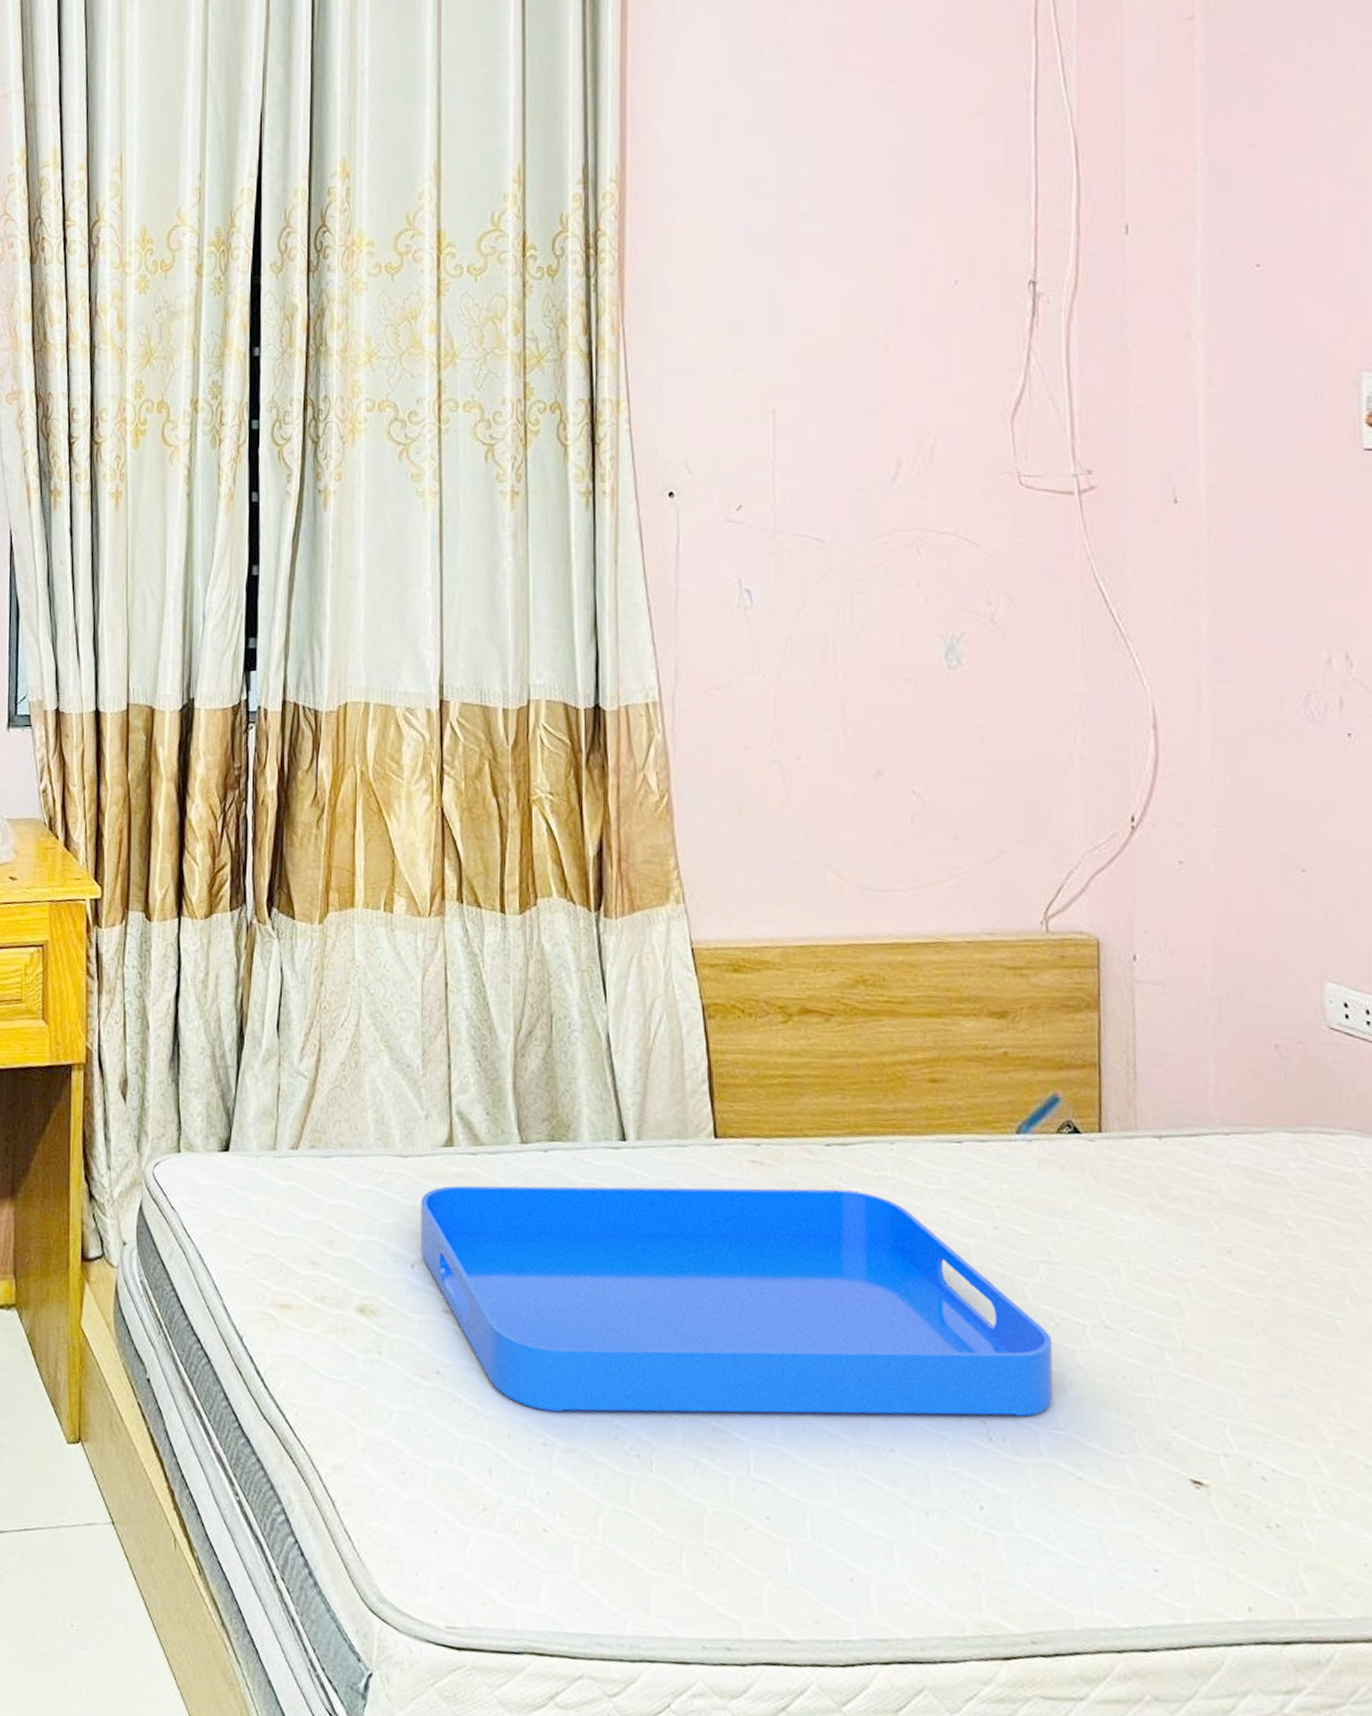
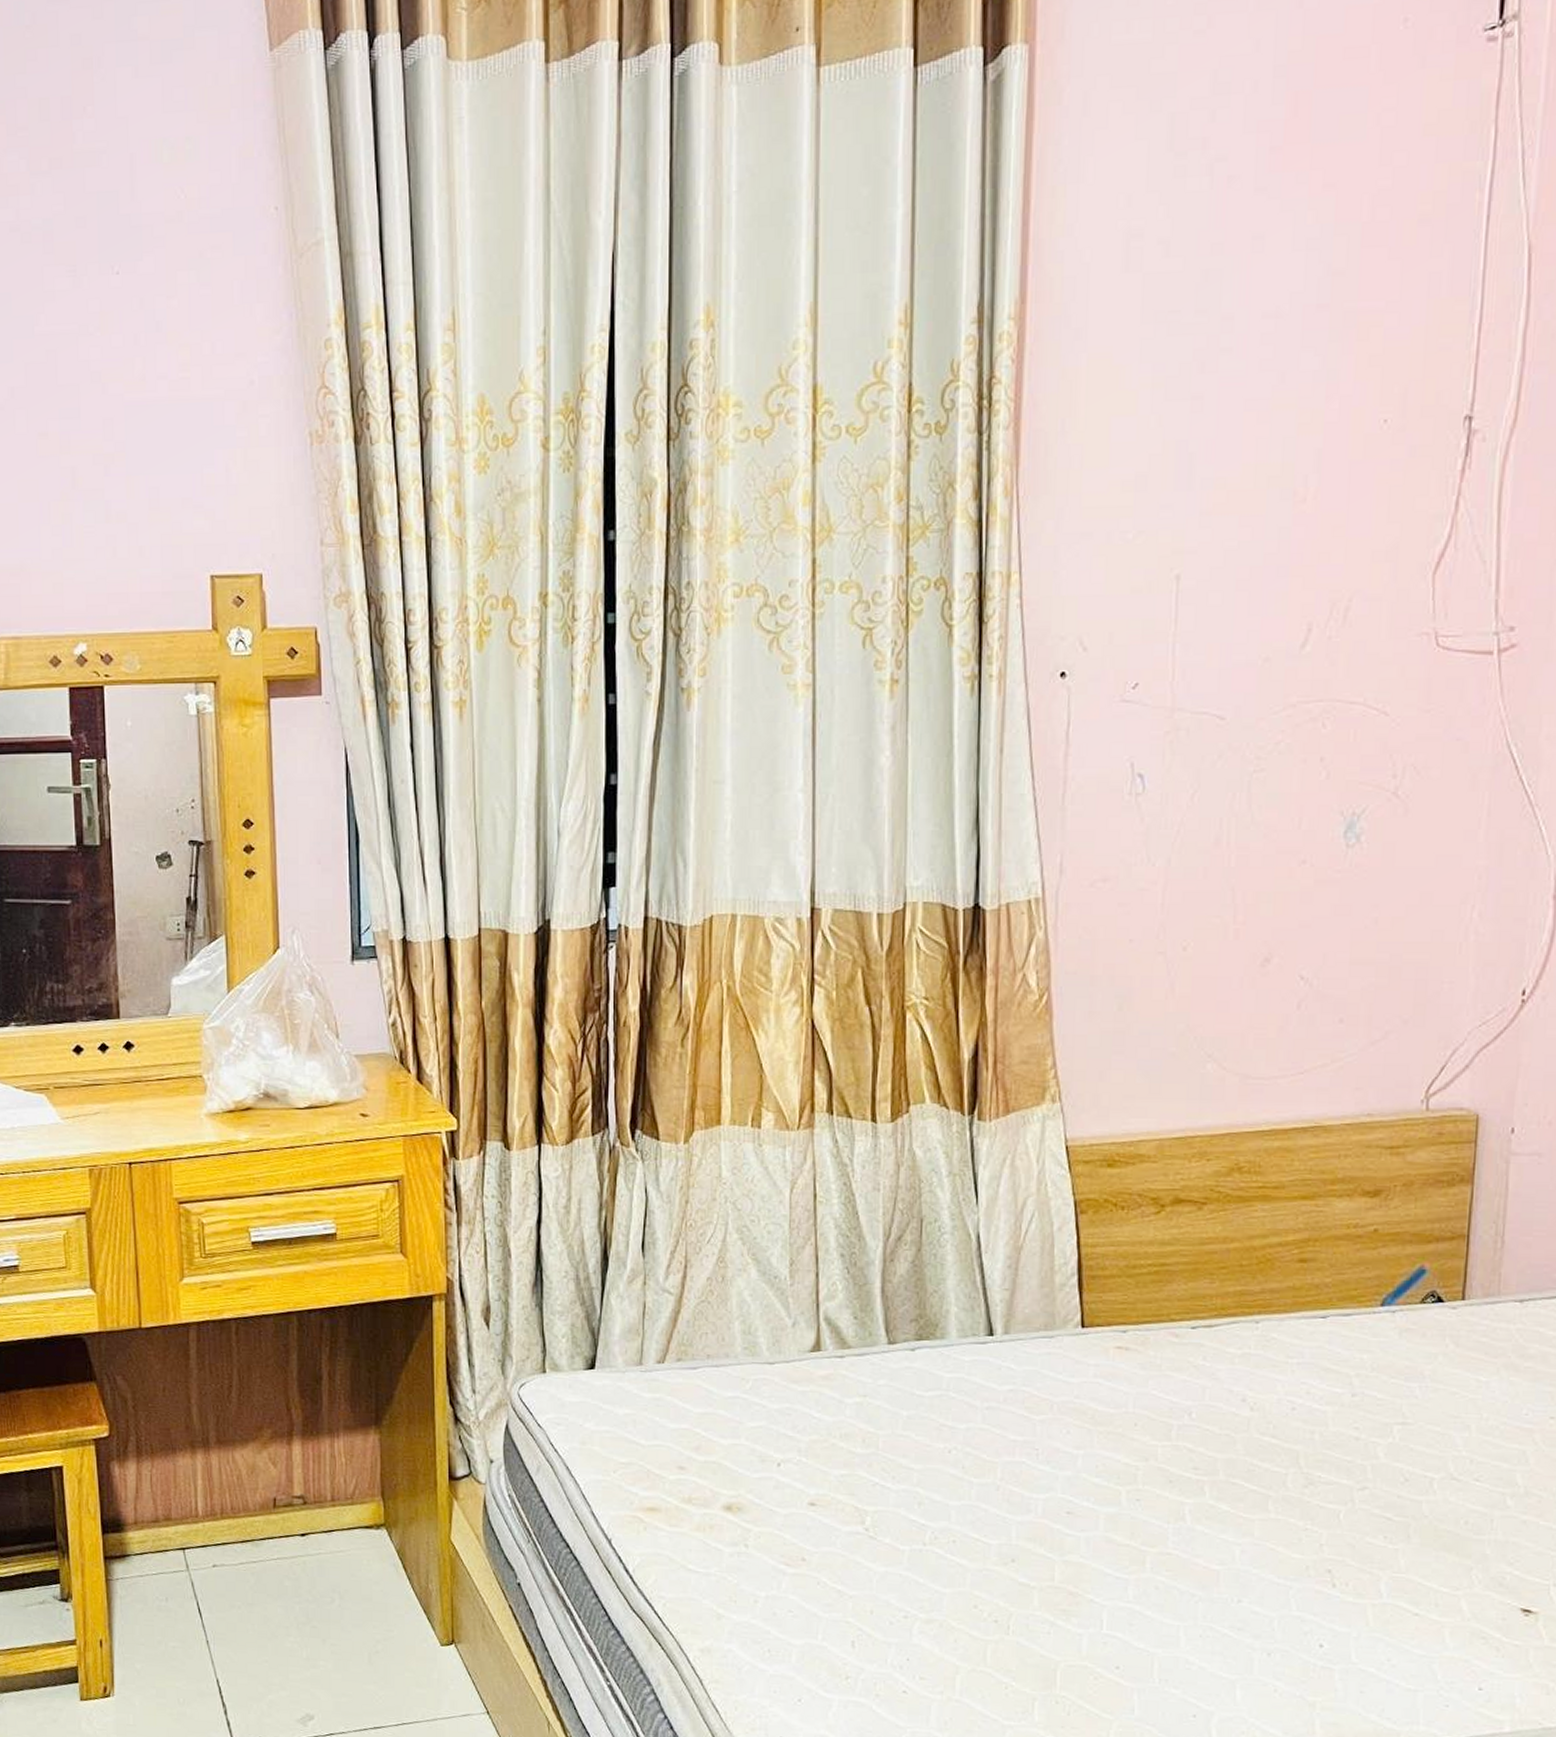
serving tray: present [420,1185,1054,1417] -> none [787,1368,1401,1588]

